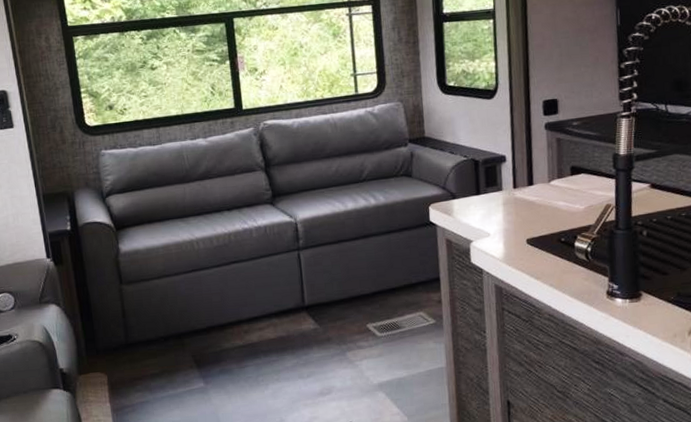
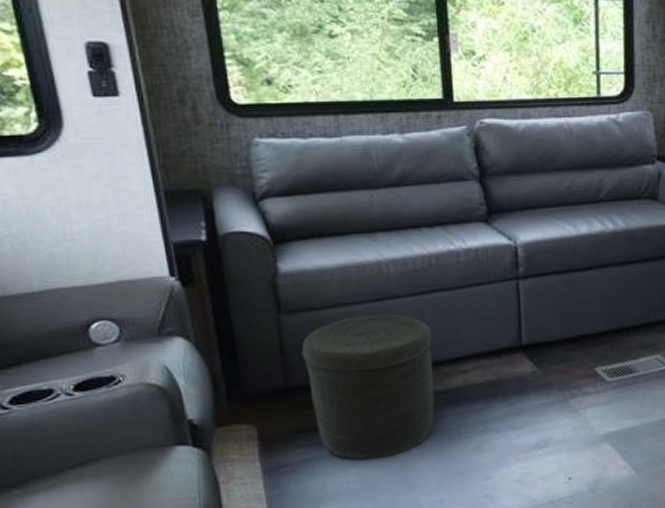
woven basket: none [137,282,238,403] -> present [301,314,435,460]

